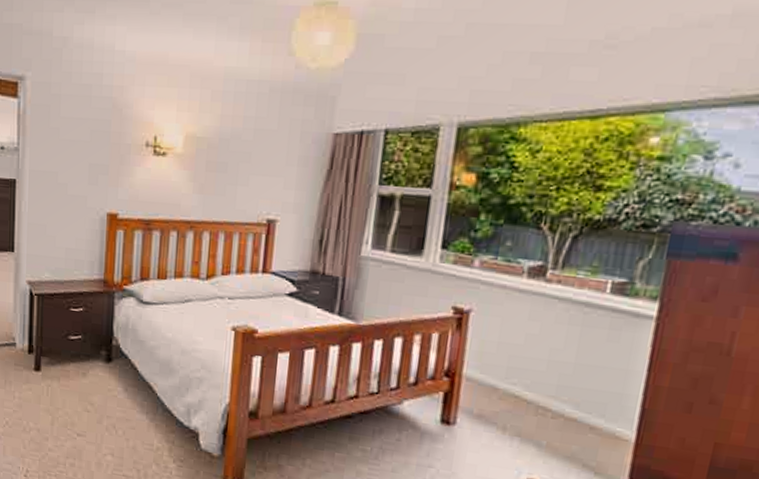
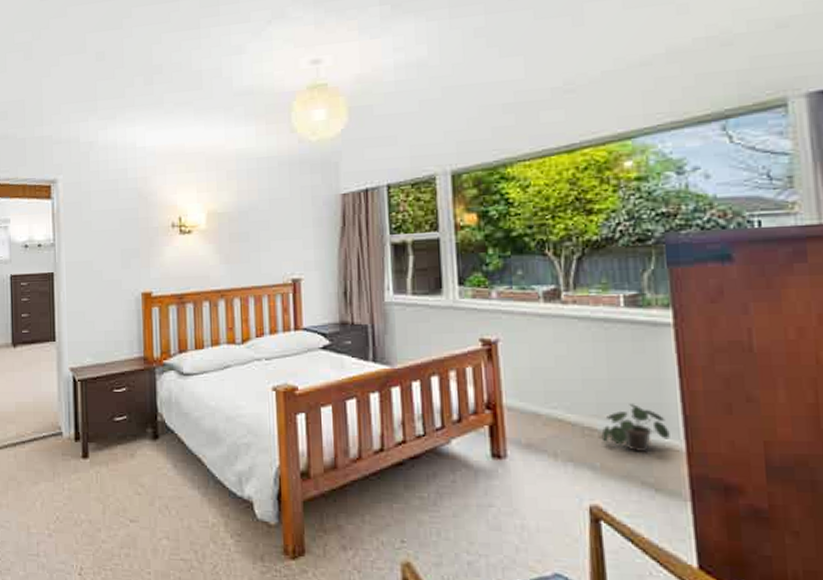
potted plant: none [553,390,624,437] -> present [601,404,670,451]

